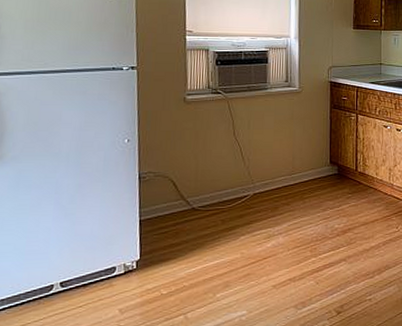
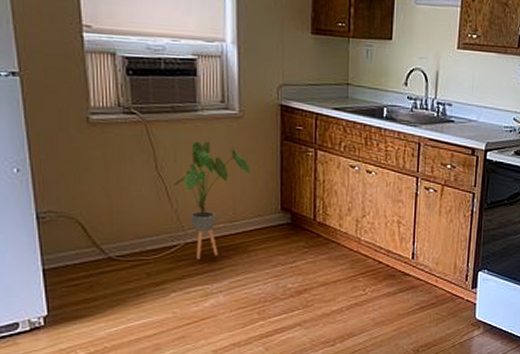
house plant: none [245,112,306,208] -> present [172,141,250,260]

